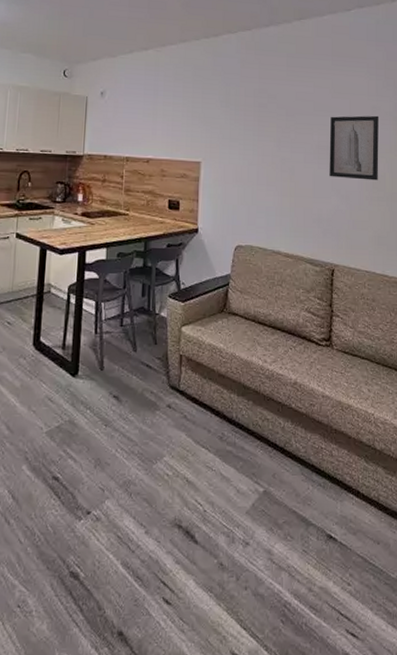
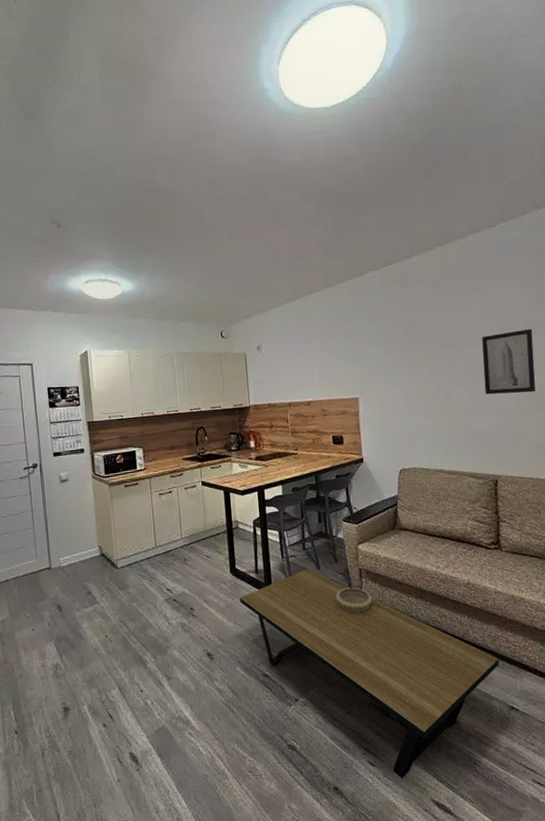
coffee table: none [39,349,320,623] -> present [240,568,499,779]
decorative bowl: none [149,377,191,407] -> present [335,587,373,613]

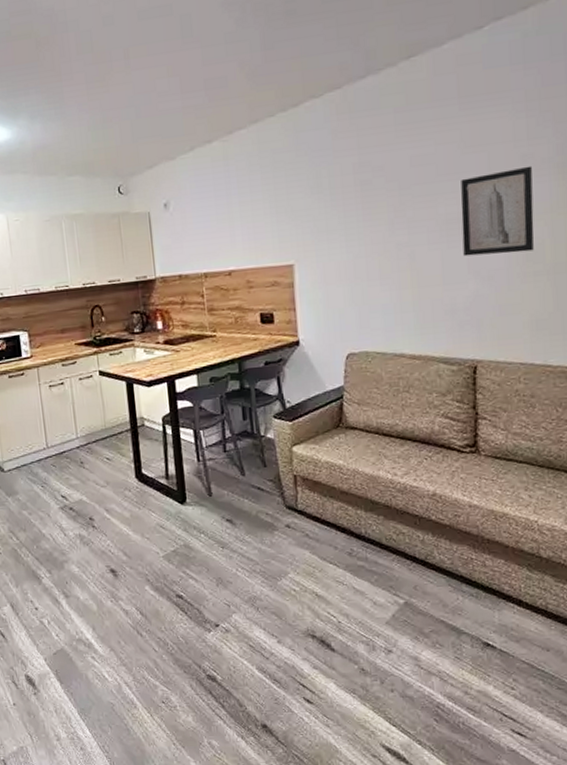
coffee table: present [240,568,499,779] -> none [147,474,472,719]
decorative bowl: present [335,587,373,613] -> none [264,497,311,527]

